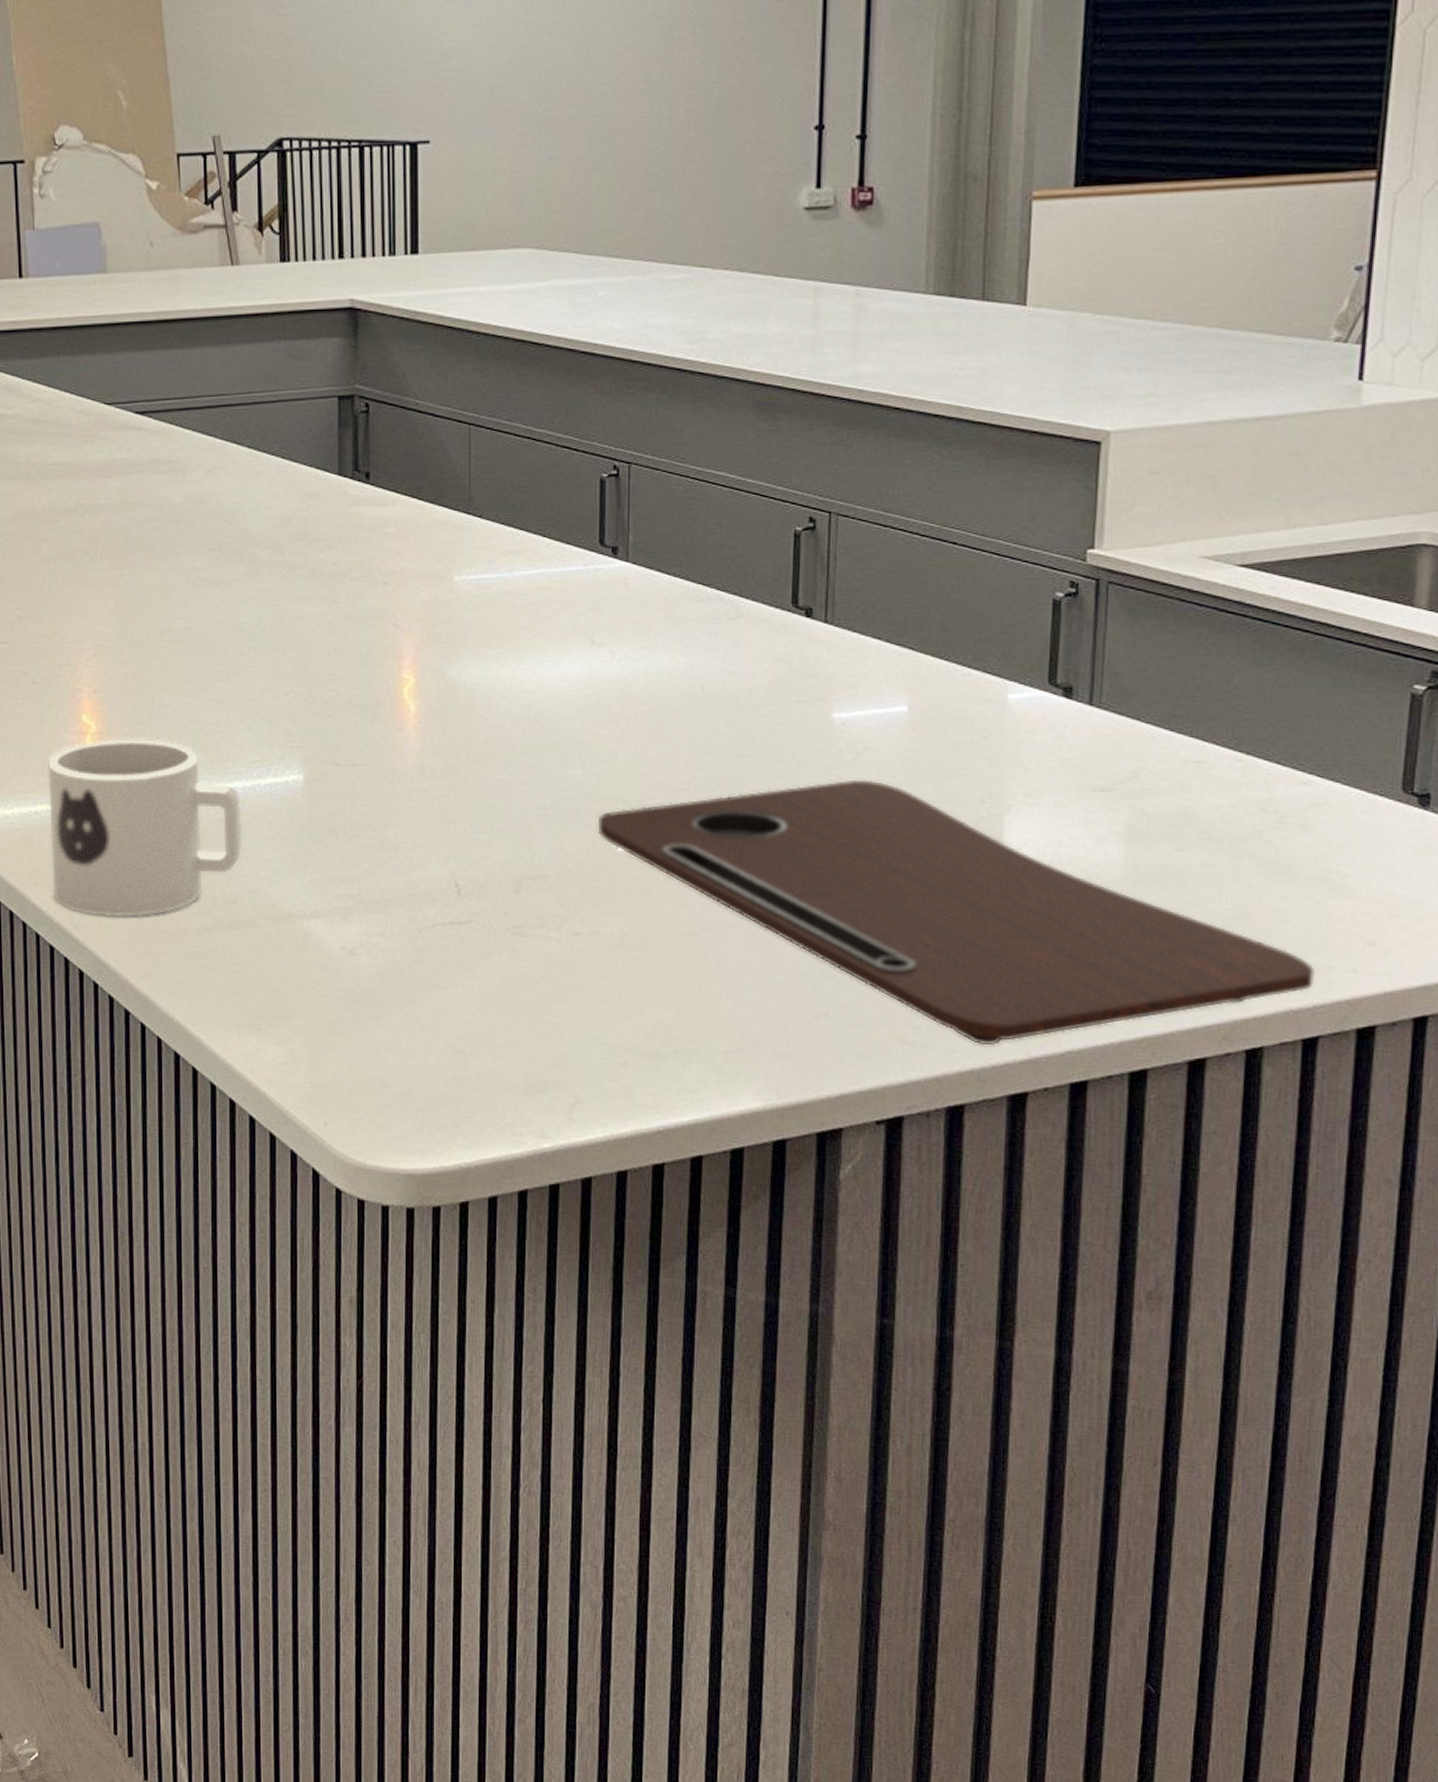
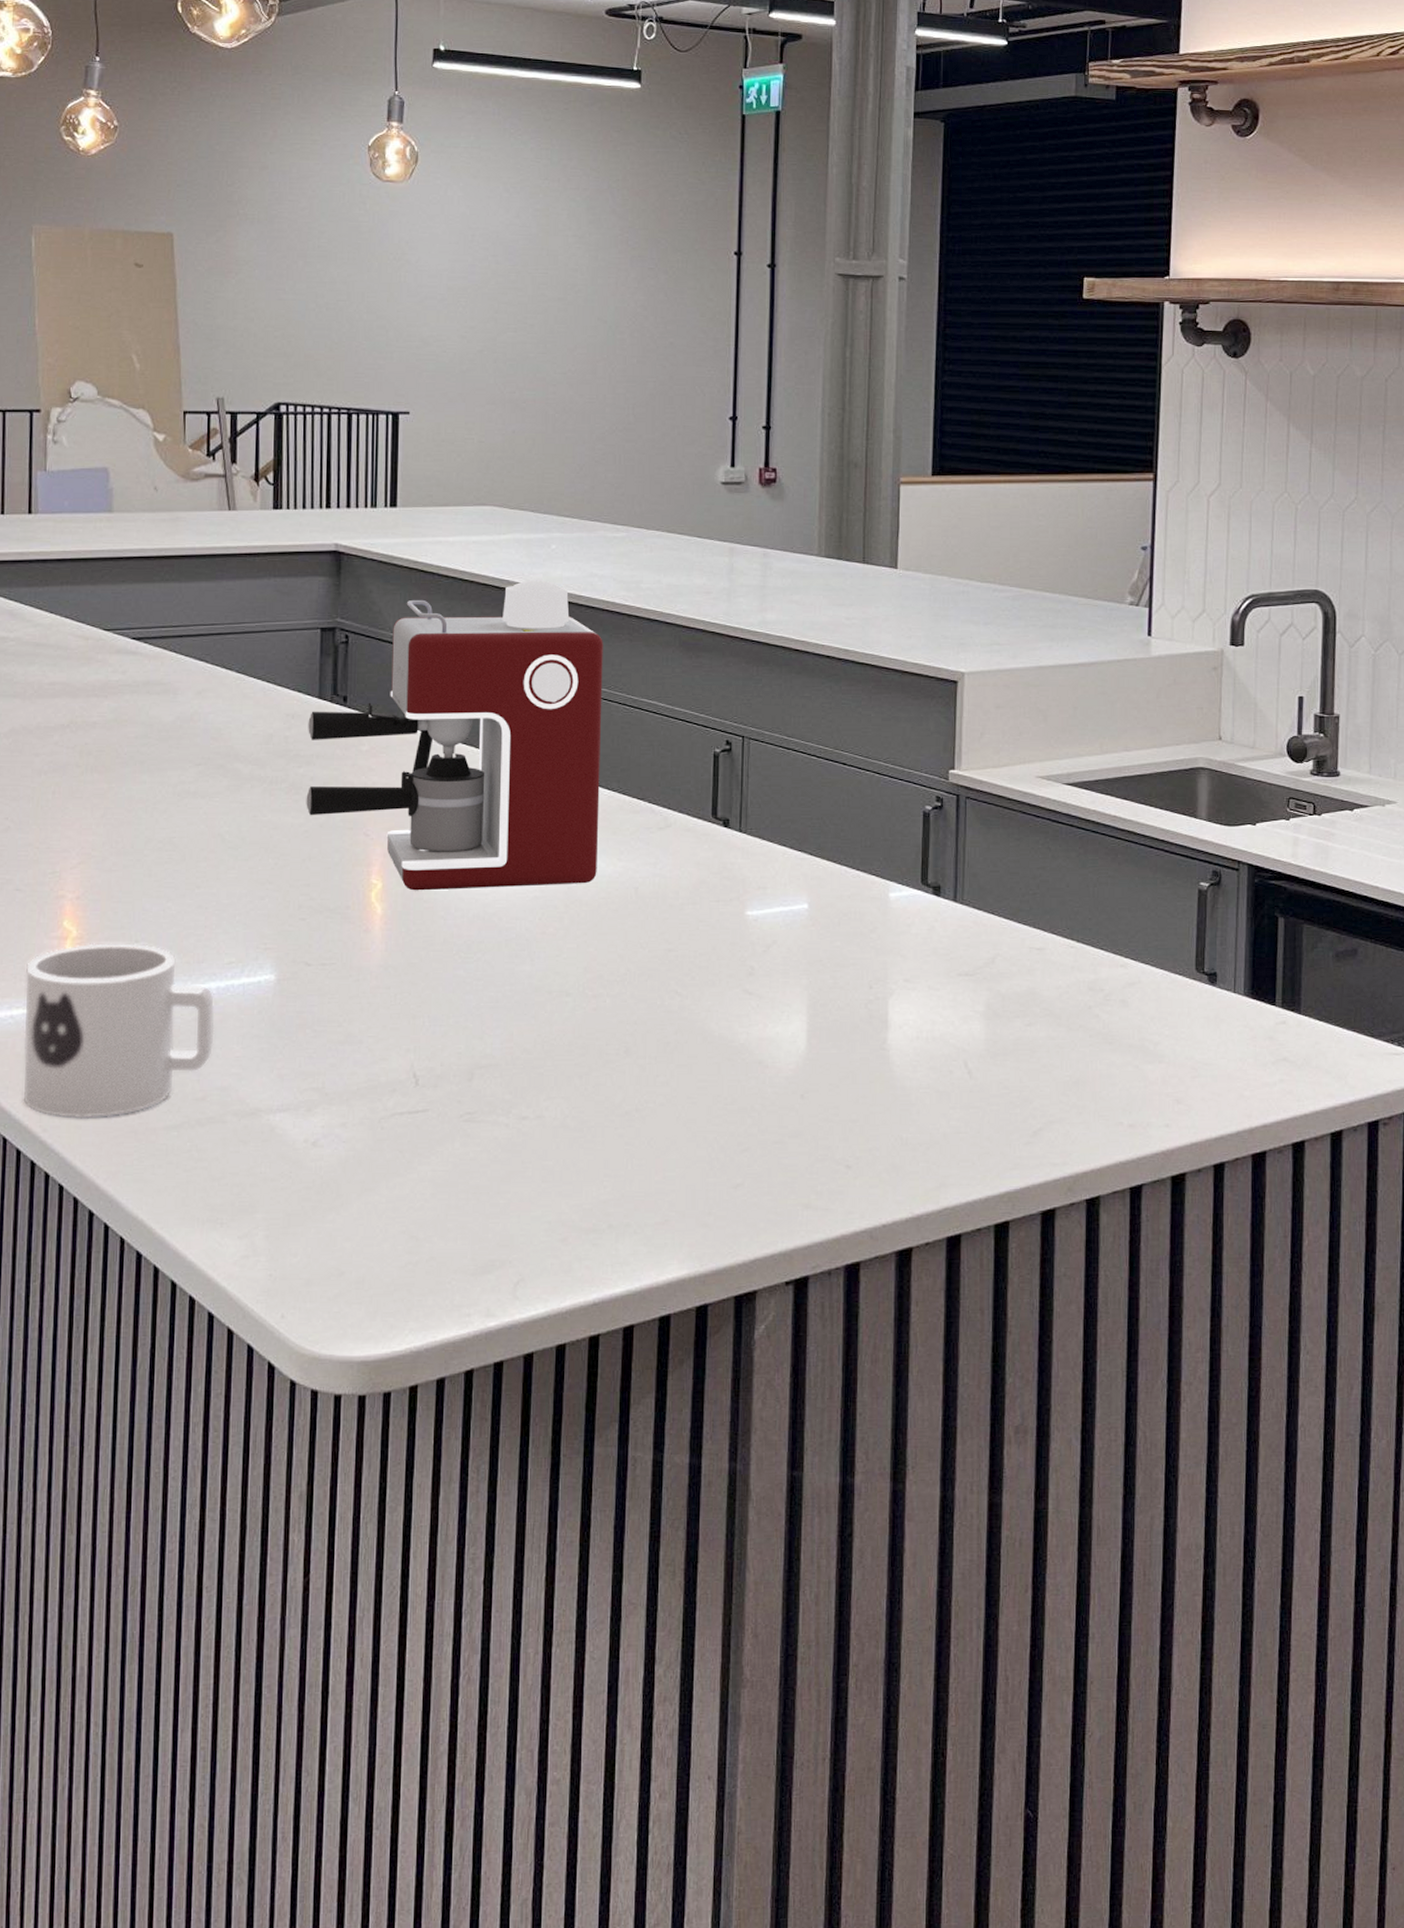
coffee maker: none [328,333,661,687] -> present [306,580,603,891]
cutting board: present [597,779,1316,1046] -> none [543,969,1138,1207]

